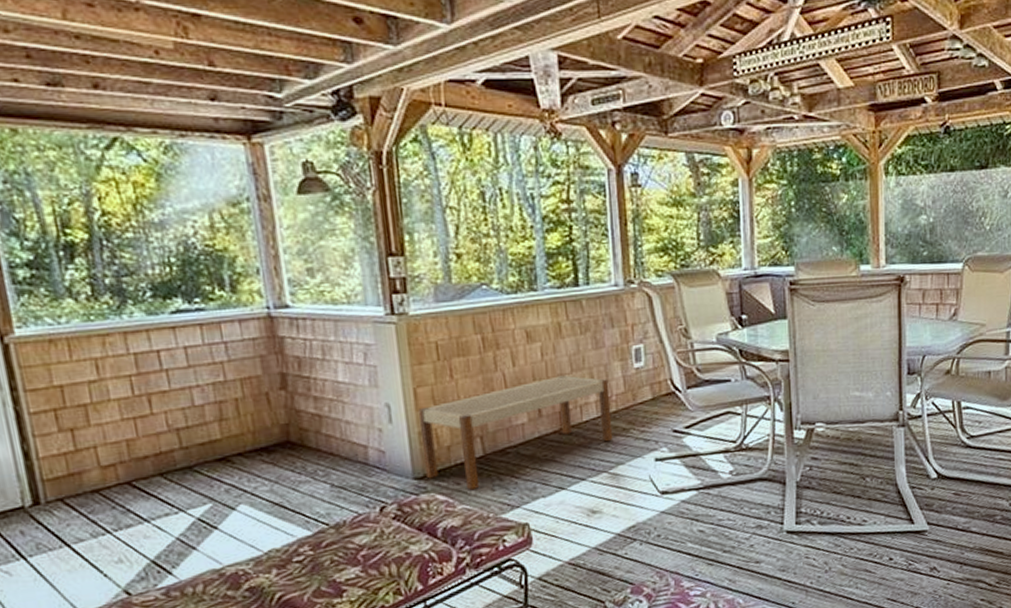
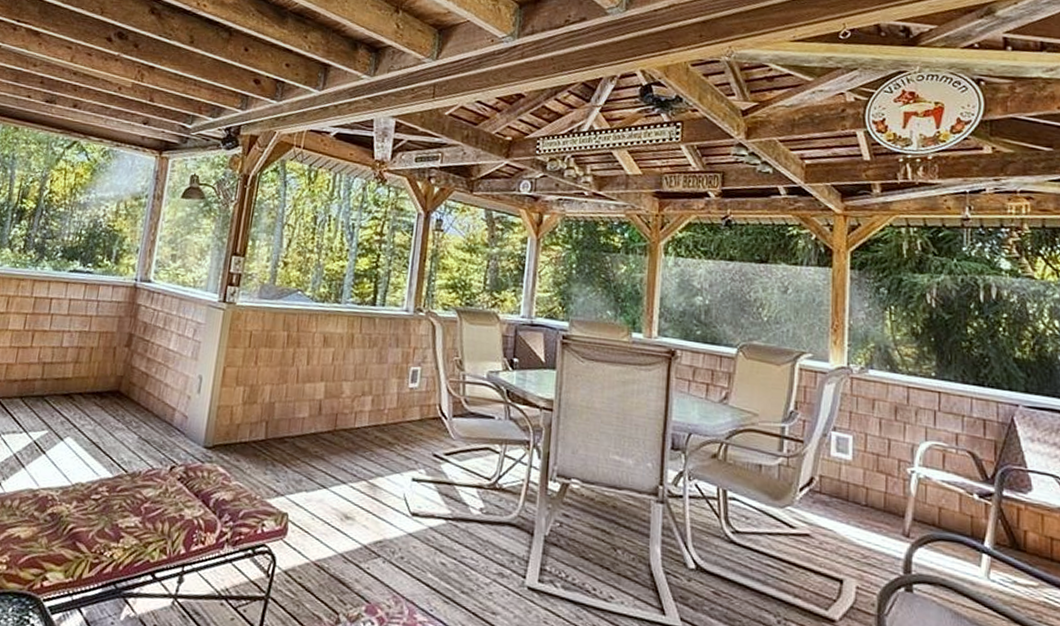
bench: present [417,375,613,491] -> none [213,381,385,470]

